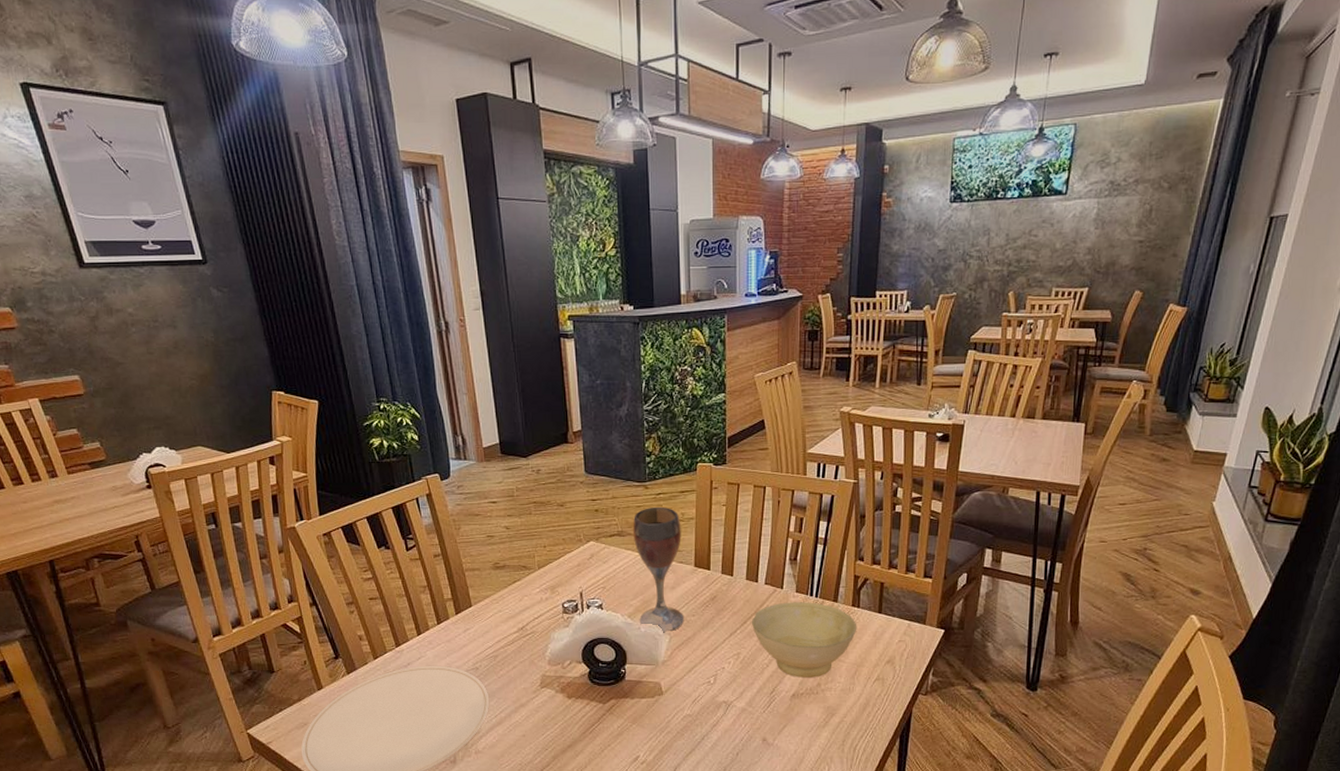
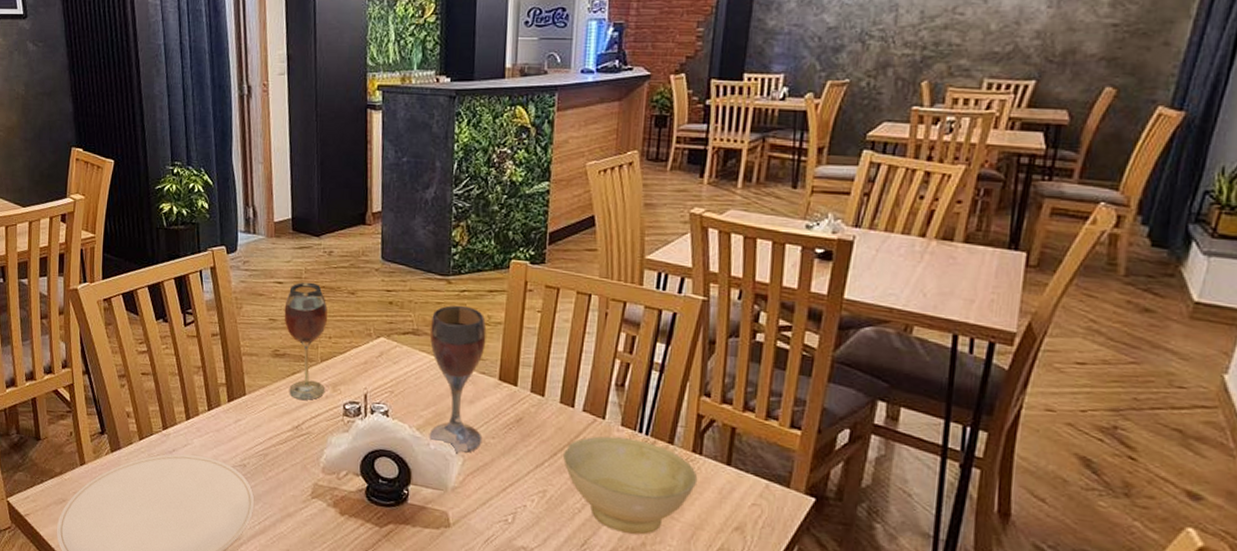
wineglass: none [500,499,544,604] -> present [284,282,328,400]

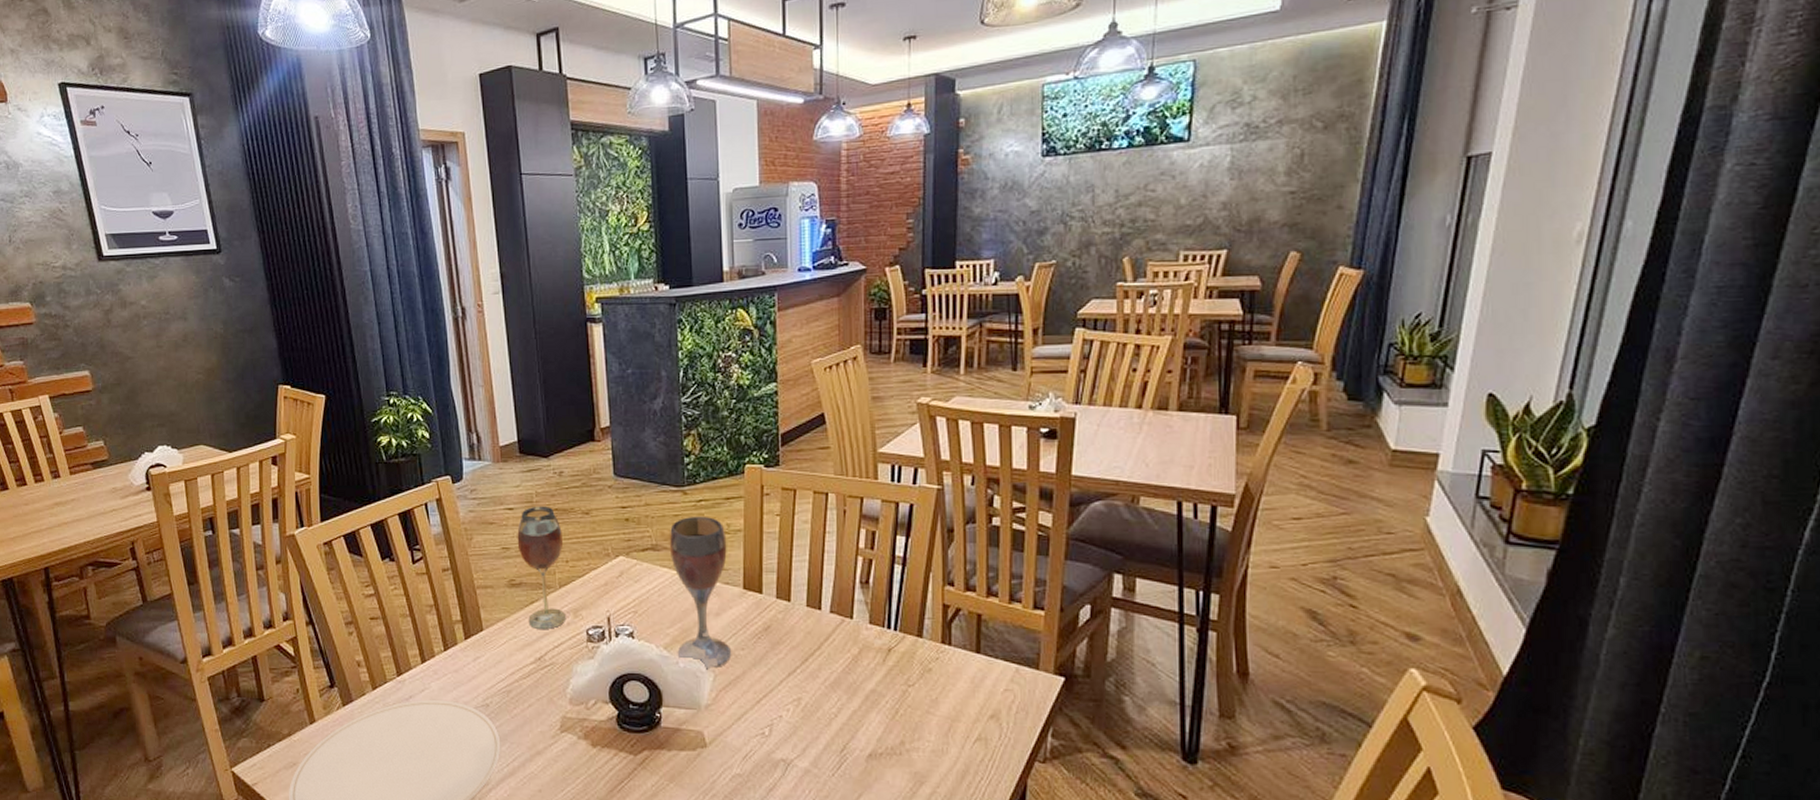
bowl: present [562,436,698,535] -> none [814,636,950,733]

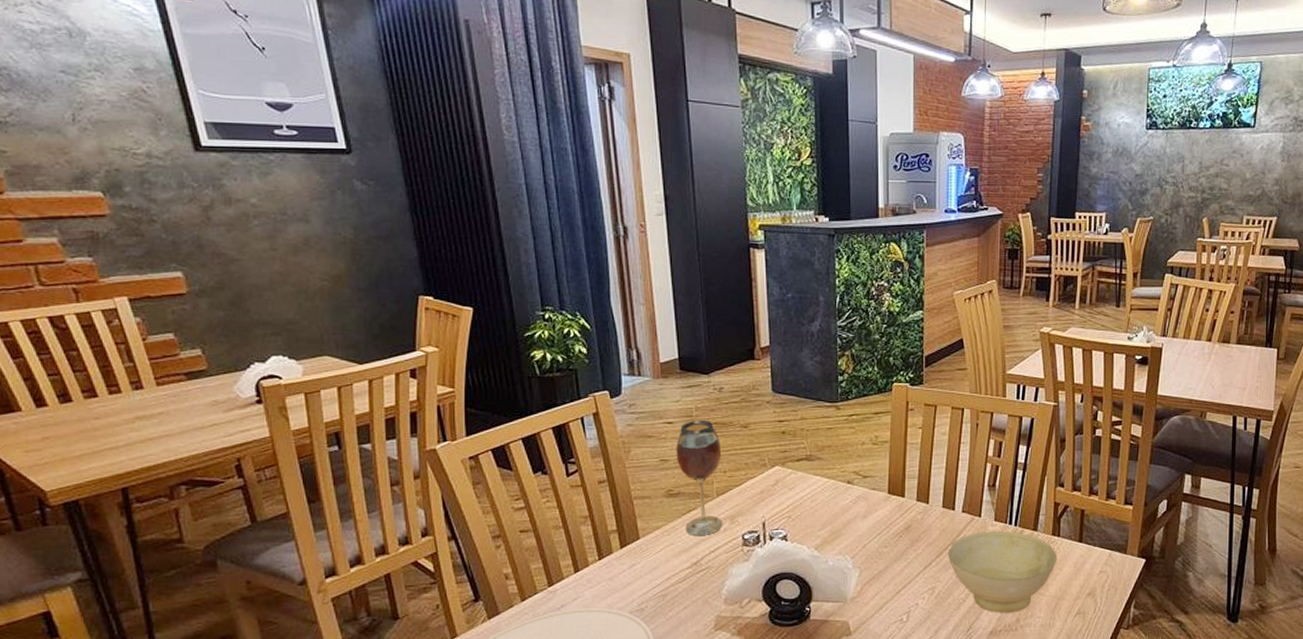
cup: present [669,516,732,670] -> none [822,429,876,567]
bowl: none [814,636,950,733] -> present [947,531,1058,613]

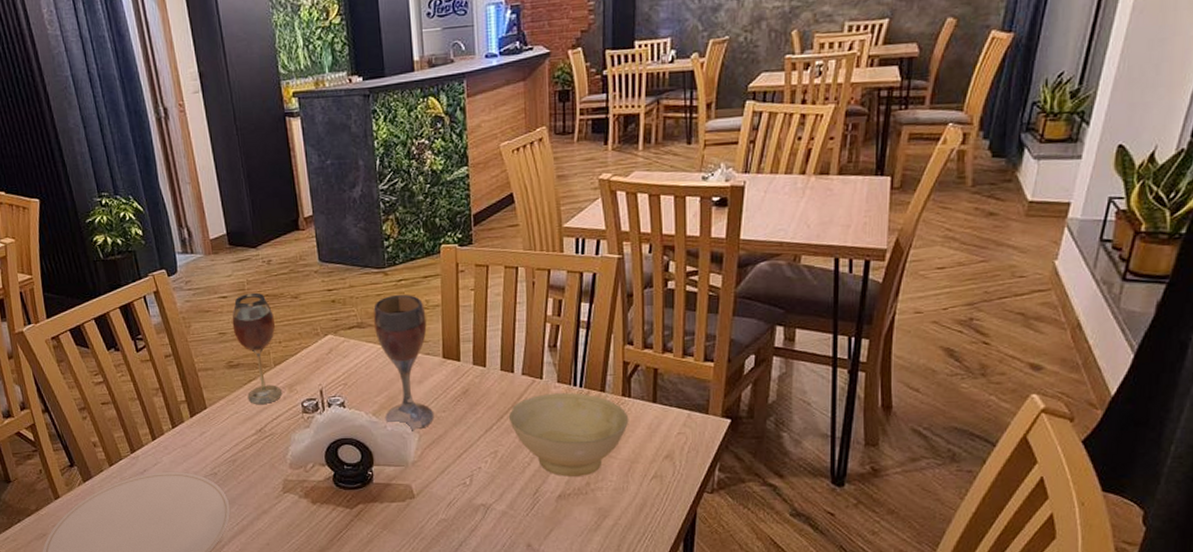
cup: none [822,429,876,567] -> present [373,294,435,431]

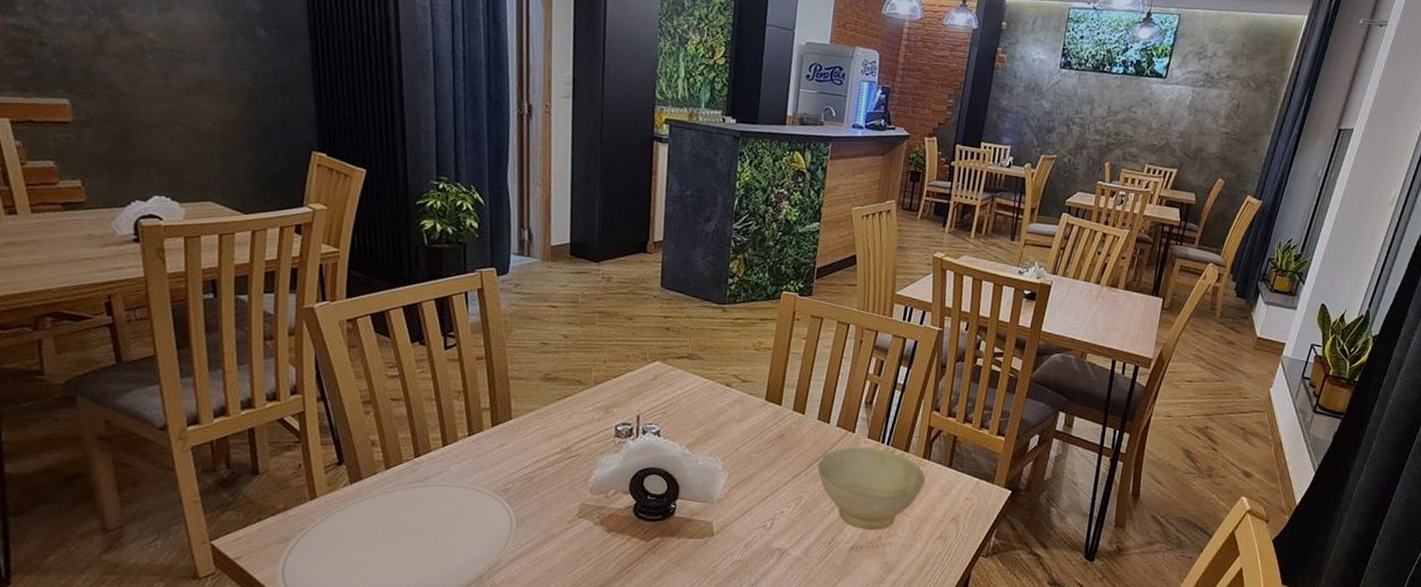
wineglass: present [232,292,282,404] -> none [557,306,604,423]
cup: present [373,294,435,431] -> none [698,331,757,468]

